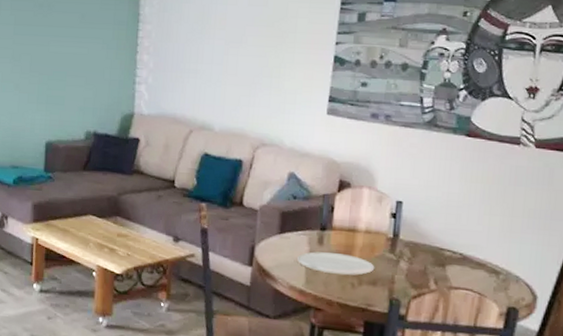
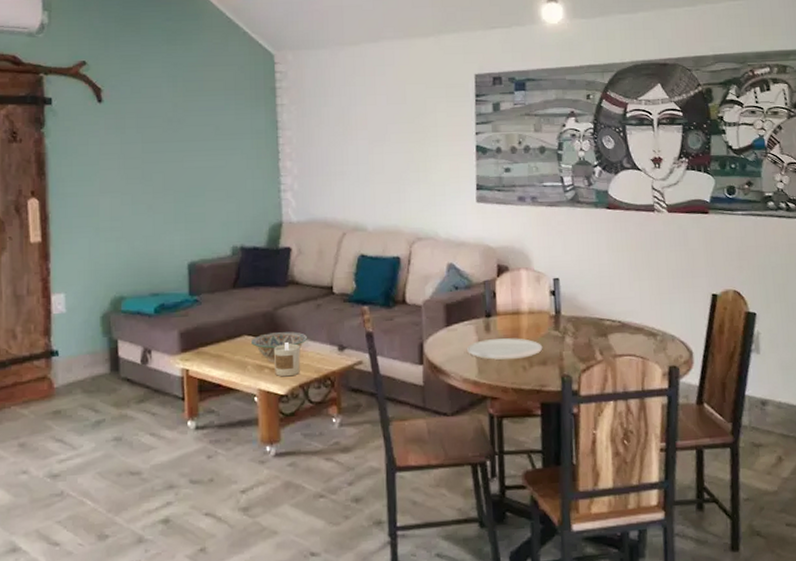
decorative bowl: none [94,216,147,244] -> present [250,331,308,363]
candle: none [113,227,139,259] -> present [273,342,301,377]

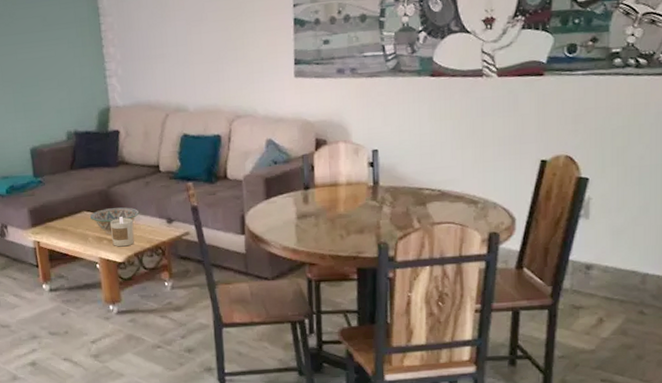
plate: present [466,338,543,361] -> none [285,208,360,230]

